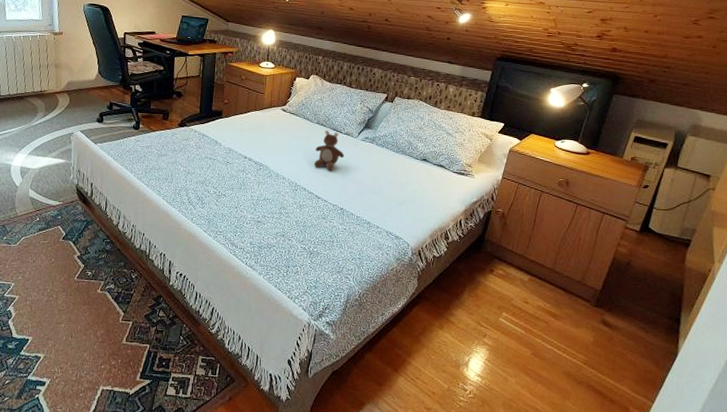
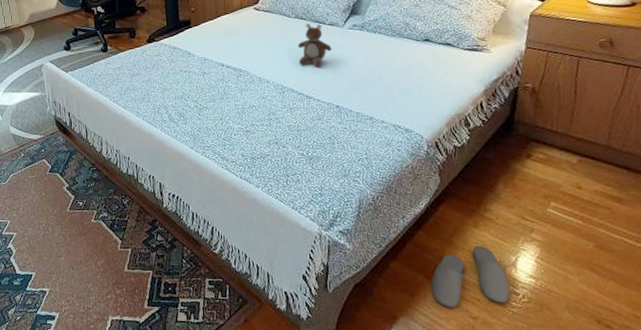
slippers: none [396,345,460,399] -> present [430,245,510,308]

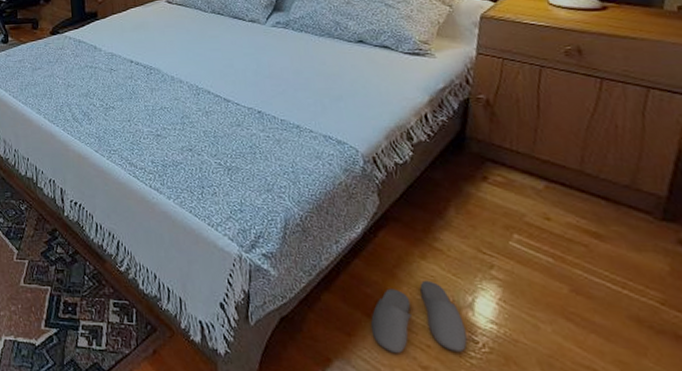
teddy bear: present [298,23,332,67] -> none [214,19,253,68]

